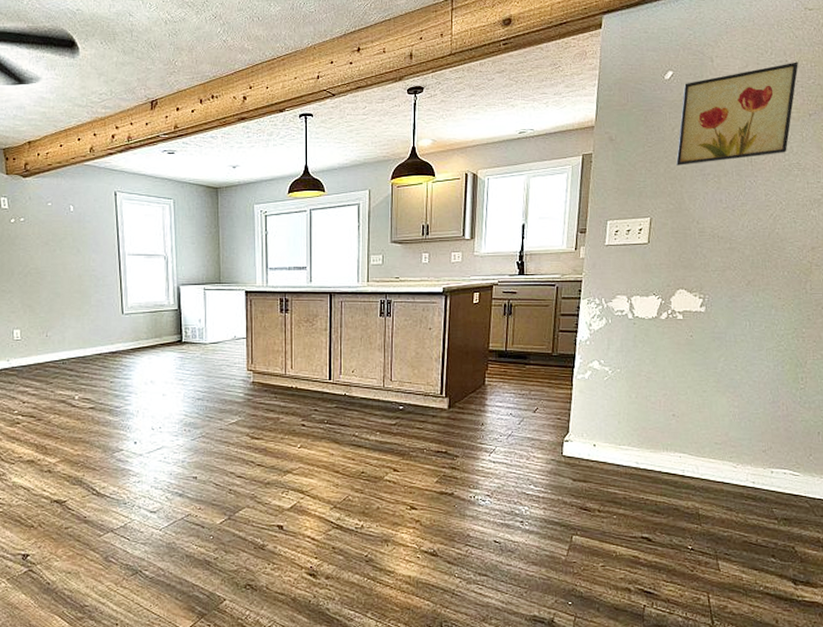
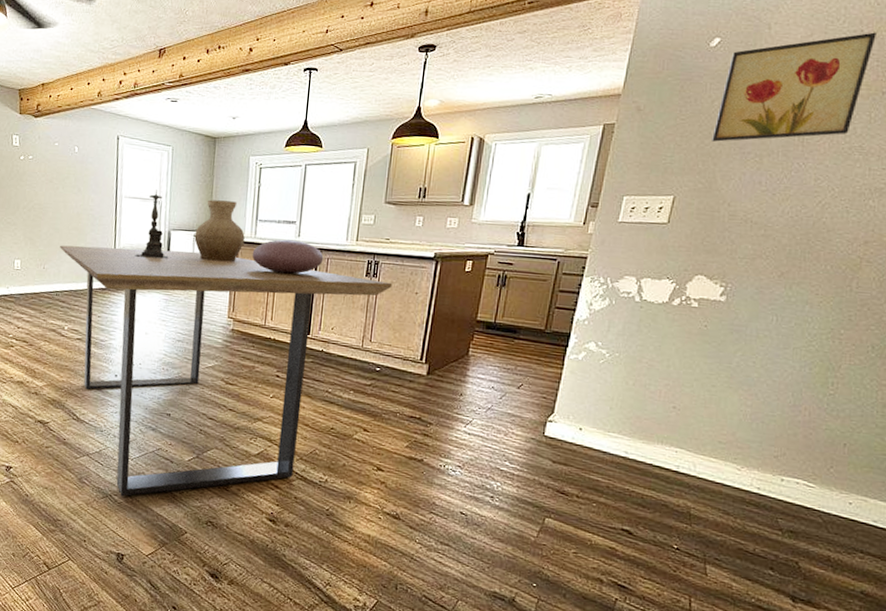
dining table: none [62,305,406,571] -> present [60,245,393,497]
candle holder: none [144,244,180,317] -> present [135,189,169,259]
vase: none [205,251,256,313] -> present [194,199,245,262]
decorative bowl: none [265,286,337,320] -> present [252,239,324,274]

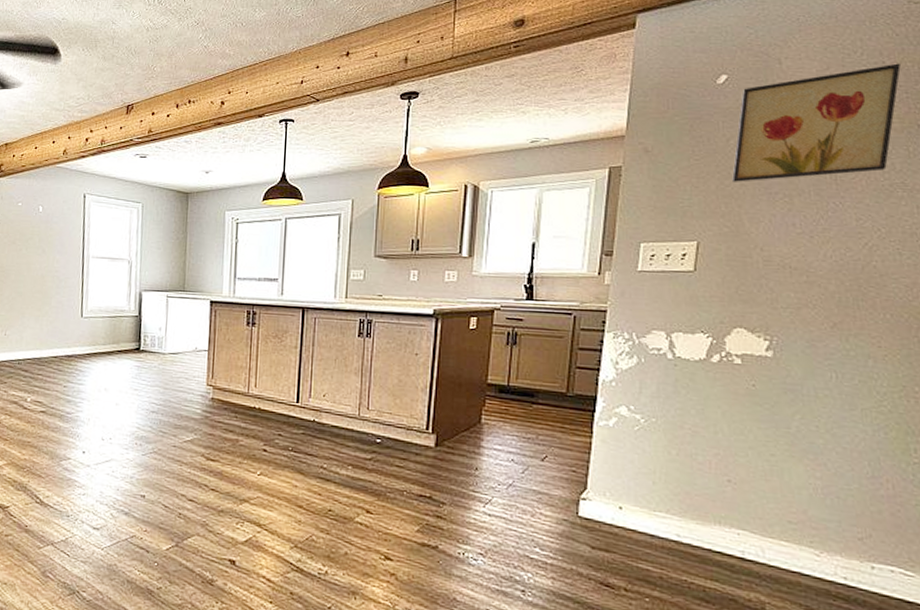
dining table: present [60,245,393,497] -> none [22,309,389,594]
candle holder: present [135,189,169,259] -> none [103,248,141,322]
vase: present [194,199,245,262] -> none [168,258,223,324]
decorative bowl: present [252,239,324,274] -> none [231,298,310,336]

